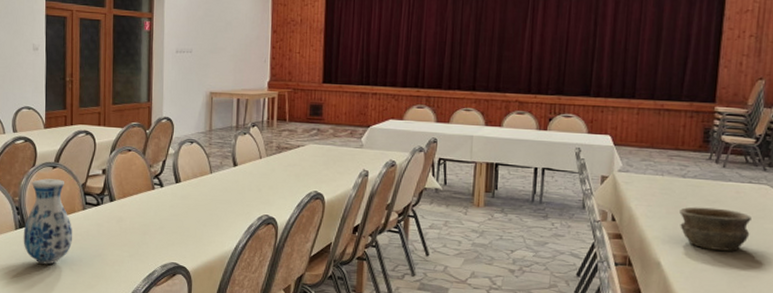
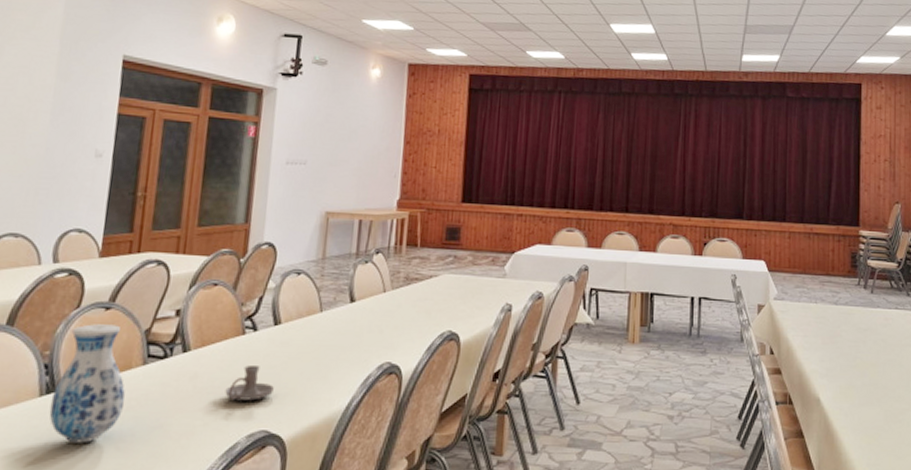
candle holder: none [143,213,179,240] -> present [225,366,274,401]
bowl: present [680,207,752,251] -> none [835,336,901,383]

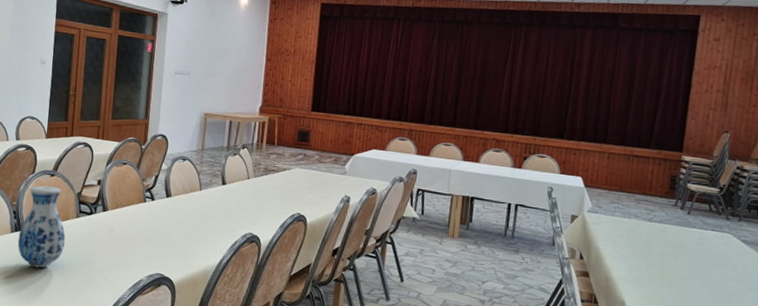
candle holder: present [225,366,274,401] -> none [132,225,166,251]

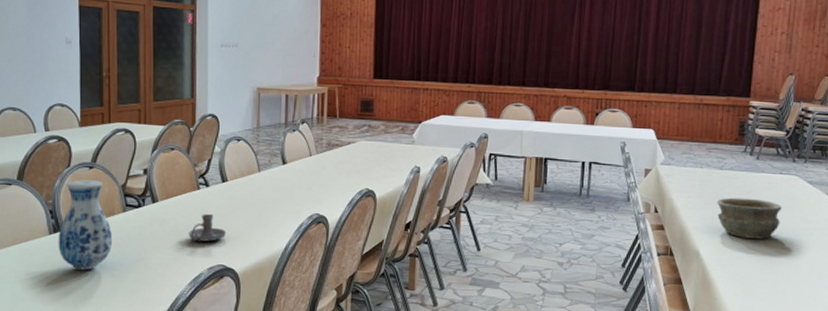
candle holder: none [132,225,166,251] -> present [188,214,226,242]
bowl: none [644,250,714,296] -> present [717,197,782,239]

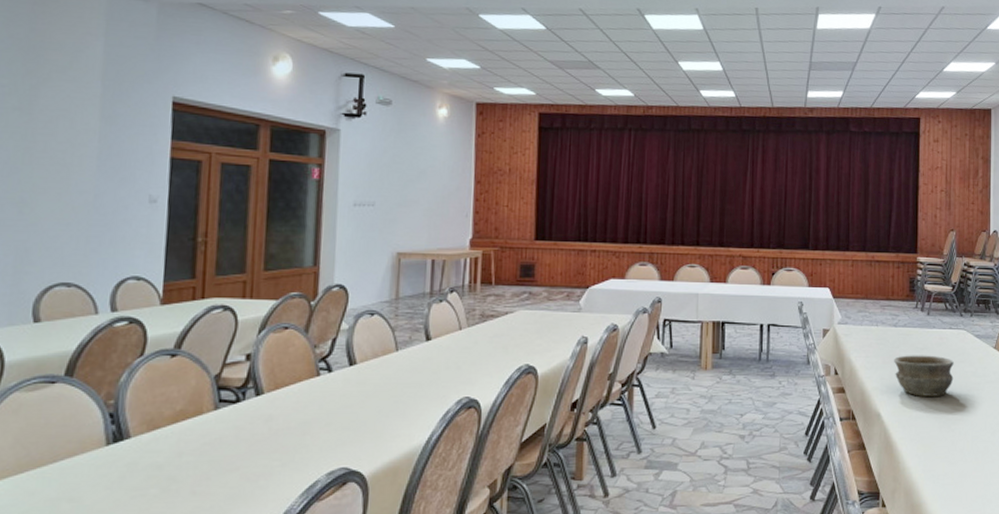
vase: present [58,180,112,270] -> none [118,371,197,489]
candle holder: present [188,214,226,242] -> none [302,406,352,440]

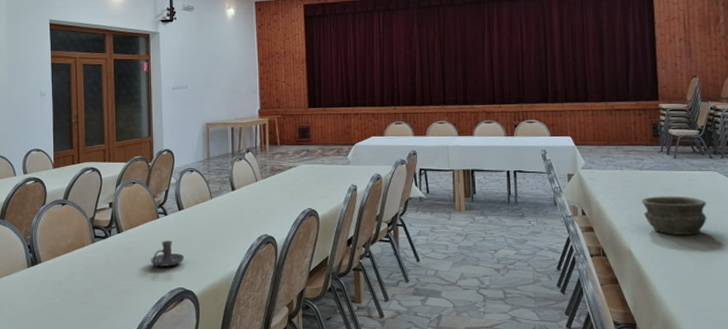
candle holder: none [302,406,352,440] -> present [150,241,184,266]

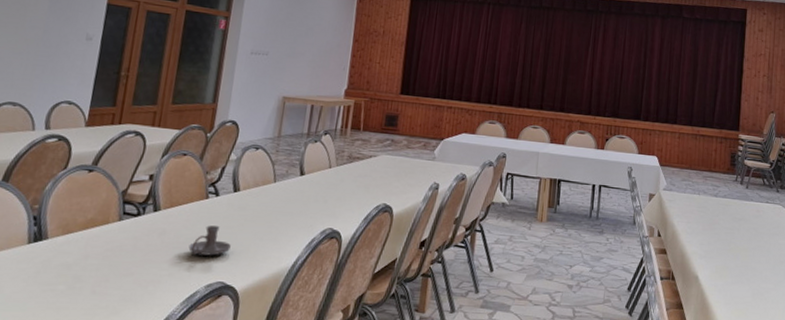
bowl: present [642,196,707,235] -> none [713,224,769,265]

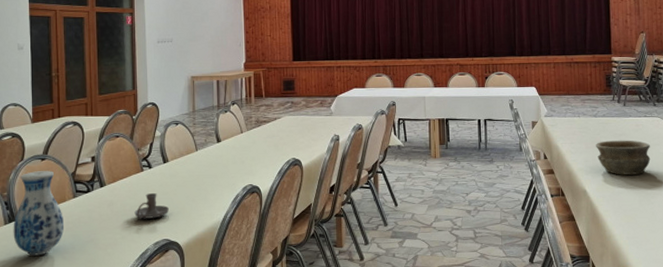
vase: none [35,183,103,286] -> present [13,171,64,256]
bowl: none [713,224,769,265] -> present [596,140,651,175]

